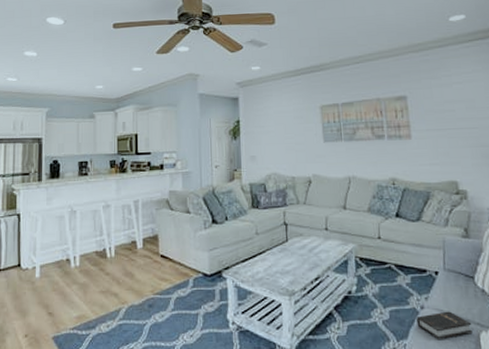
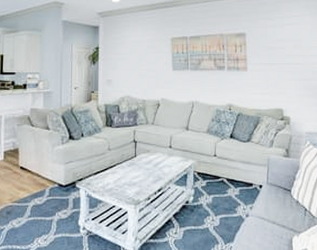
hardback book: present [416,311,473,340] -> none [242,219,287,243]

